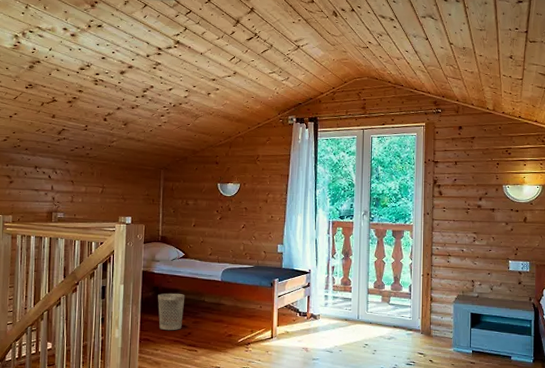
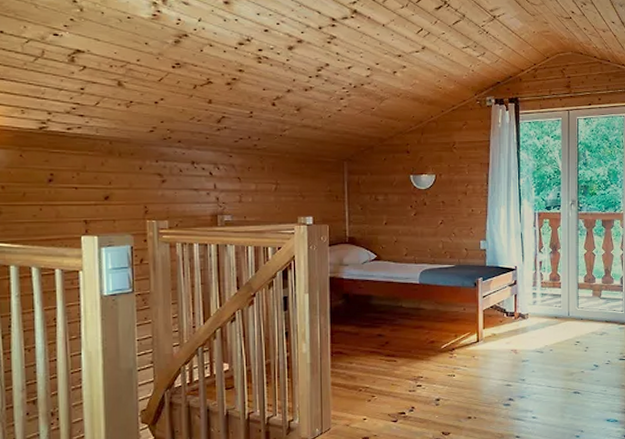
wastebasket: present [158,293,185,331] -> none [349,299,380,342]

